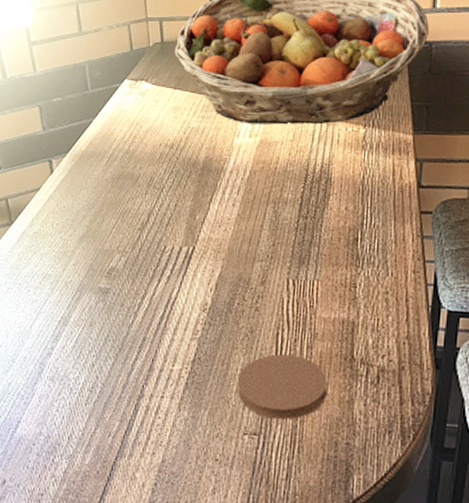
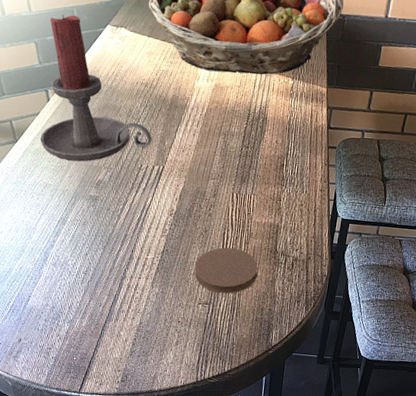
candle holder: none [40,71,179,245] -> present [40,15,152,162]

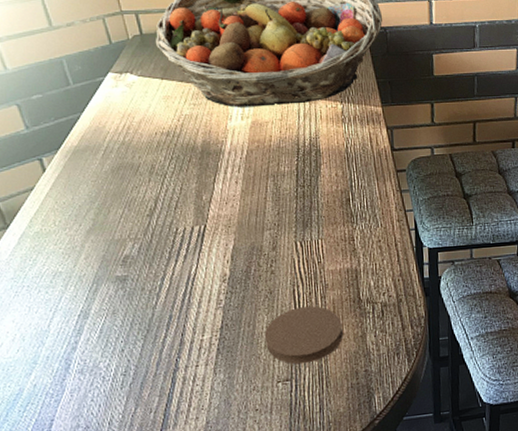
candle holder: present [40,15,152,162] -> none [32,66,185,239]

